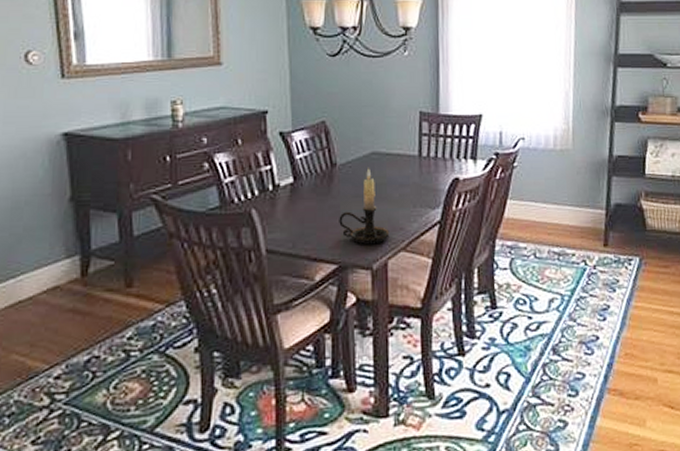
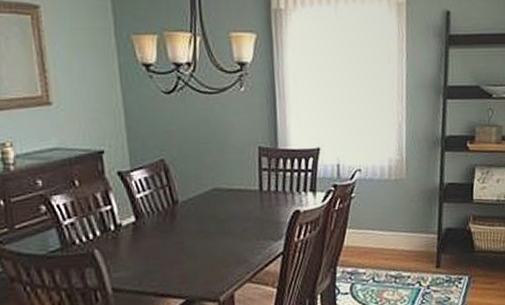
candle holder: present [339,168,390,245] -> none [183,204,235,279]

